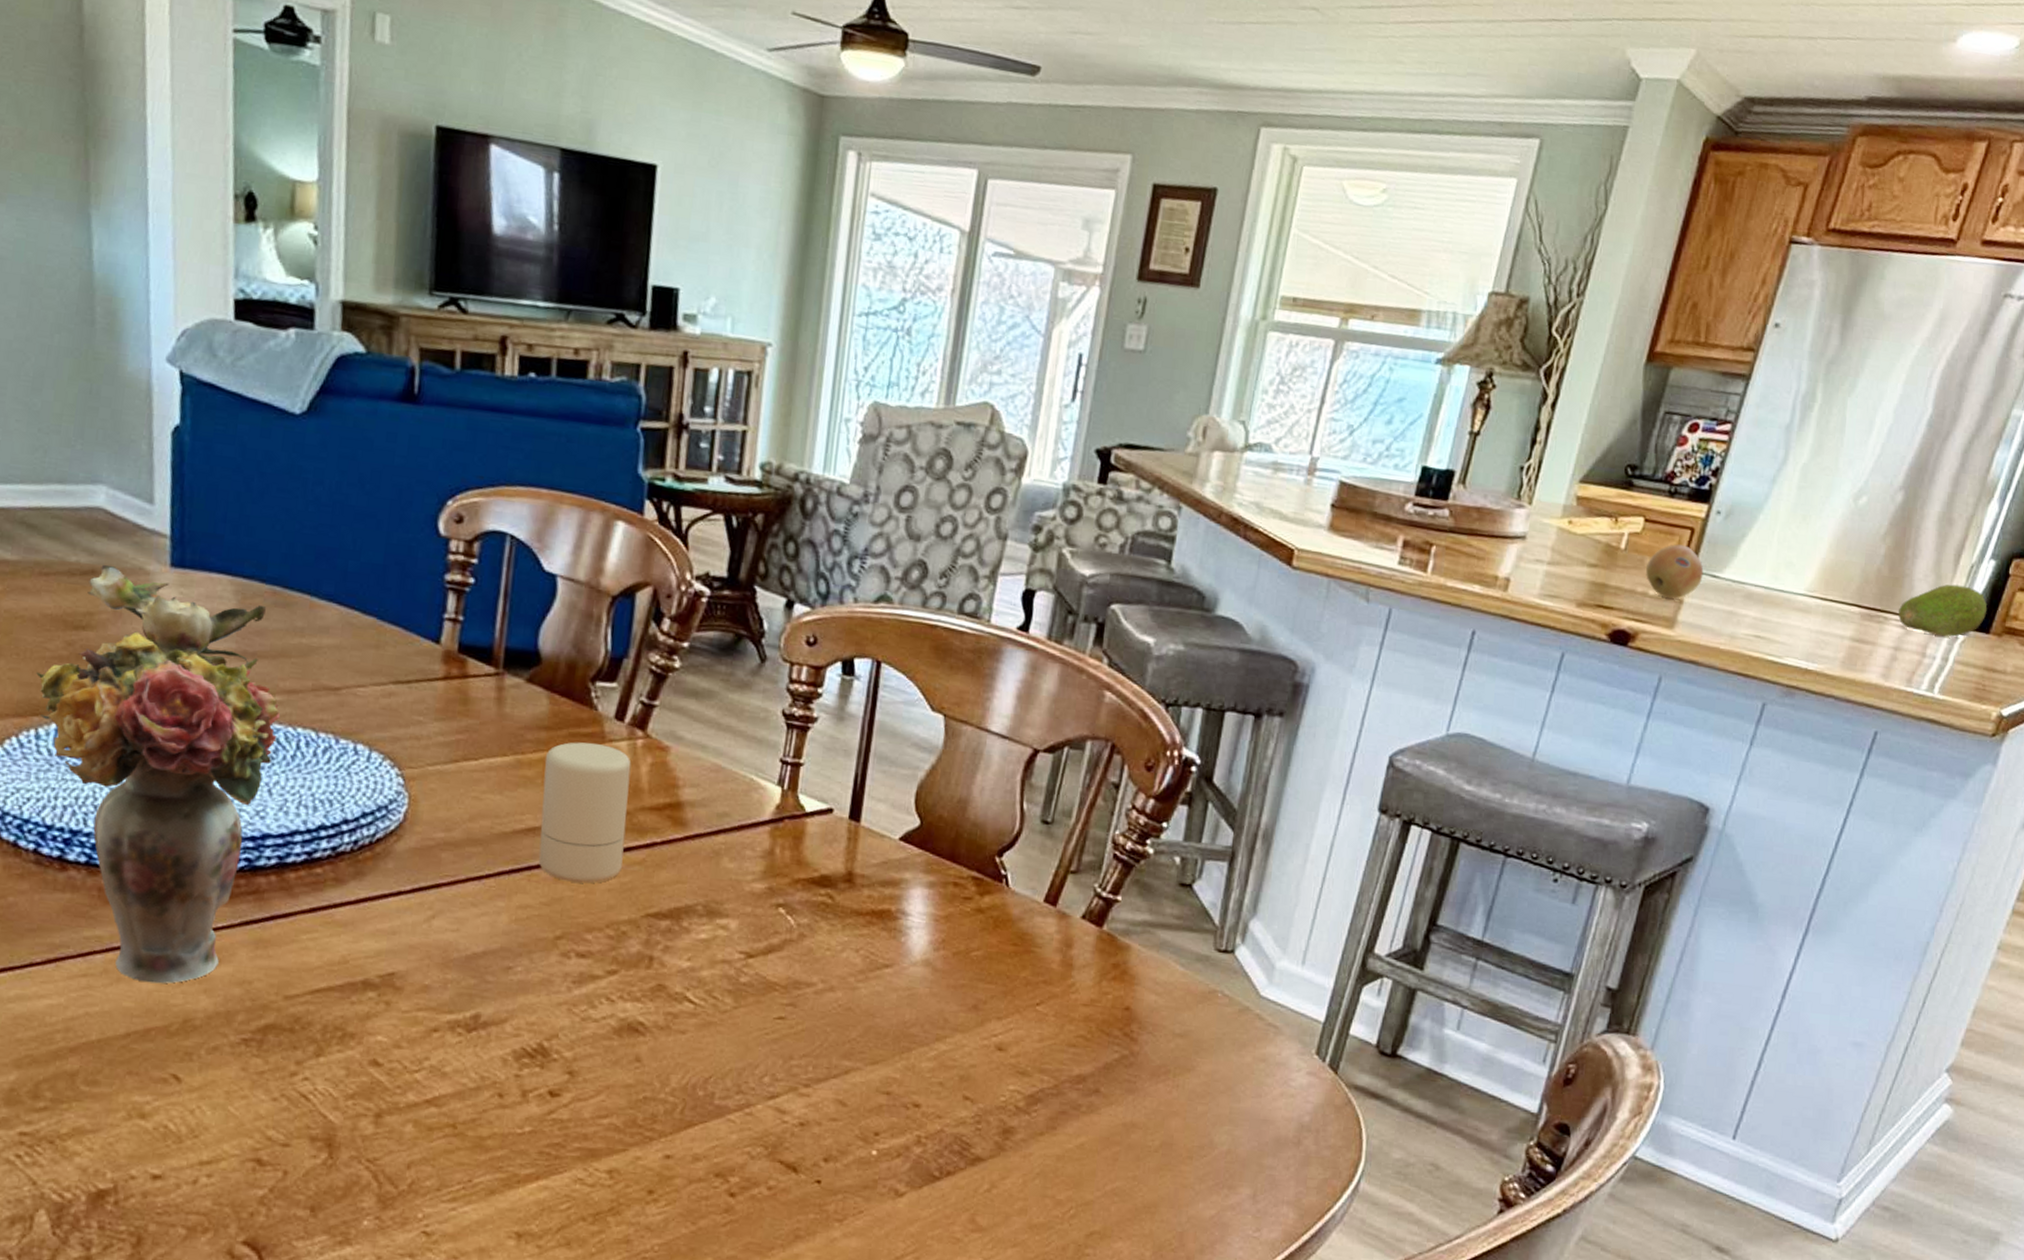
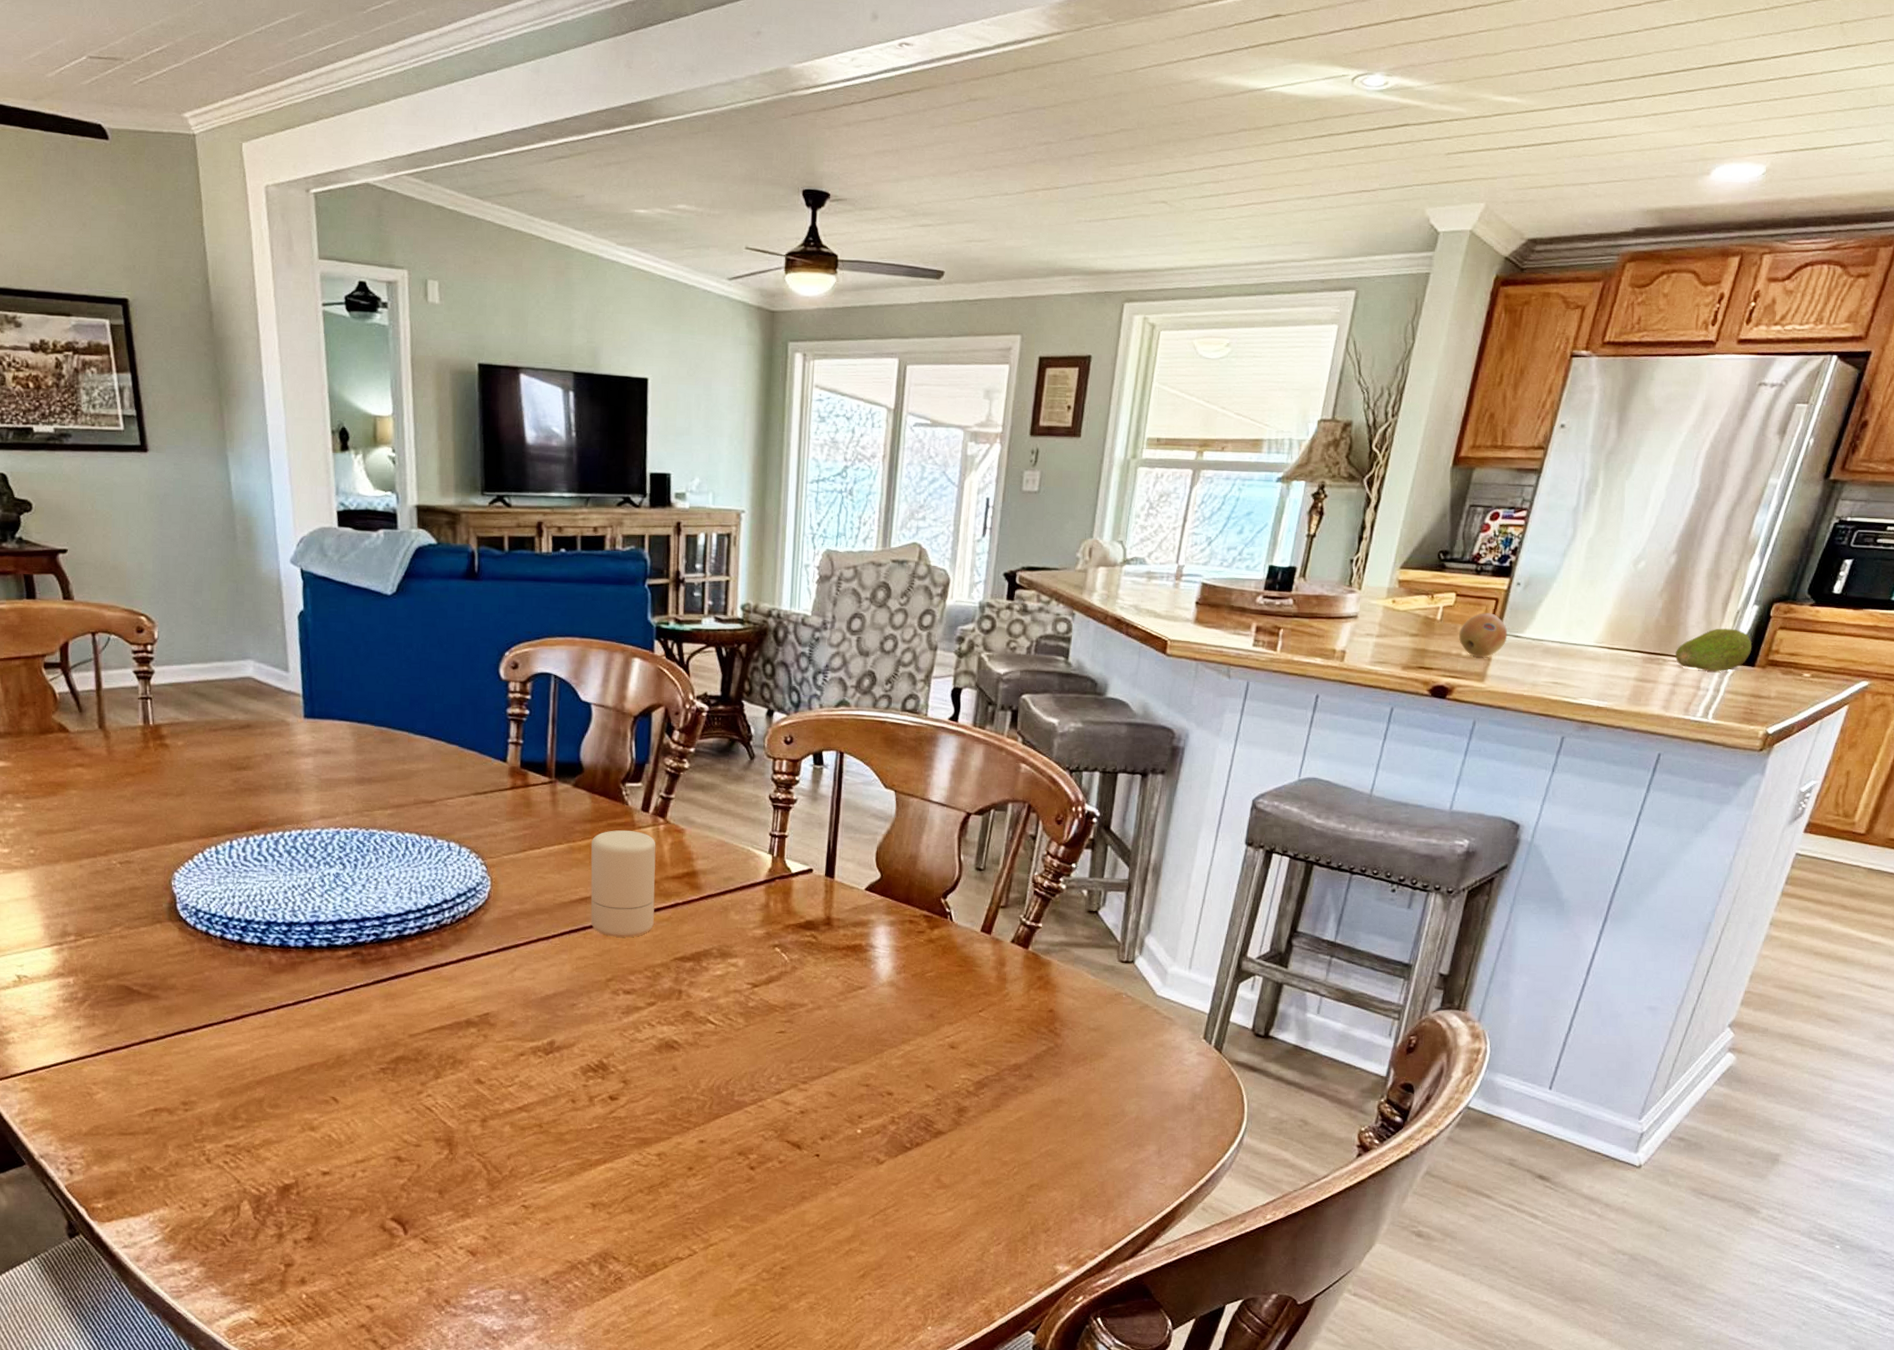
flower arrangement: present [36,564,281,984] -> none [213,719,392,1031]

